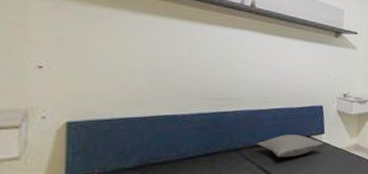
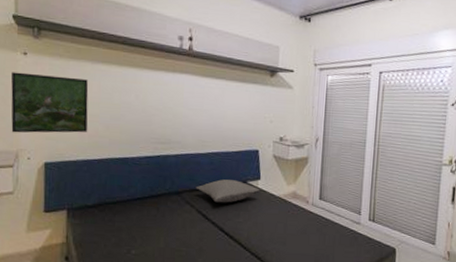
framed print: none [17,16,129,89] -> present [11,72,89,133]

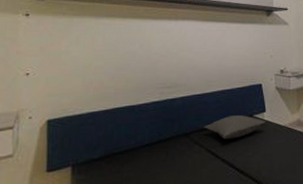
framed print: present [11,72,89,133] -> none [11,33,93,94]

